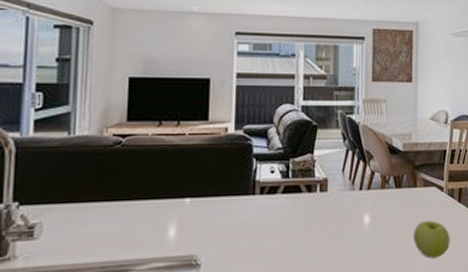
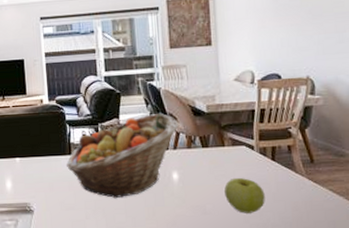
fruit basket: none [248,149,375,247] -> present [66,112,180,199]

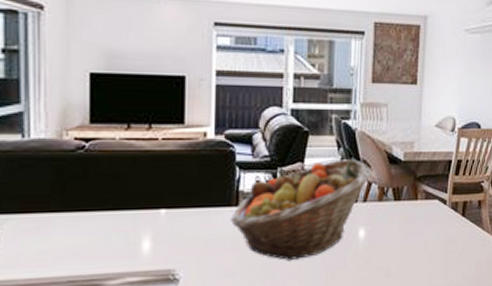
apple: present [224,178,265,213] -> none [412,235,451,274]

